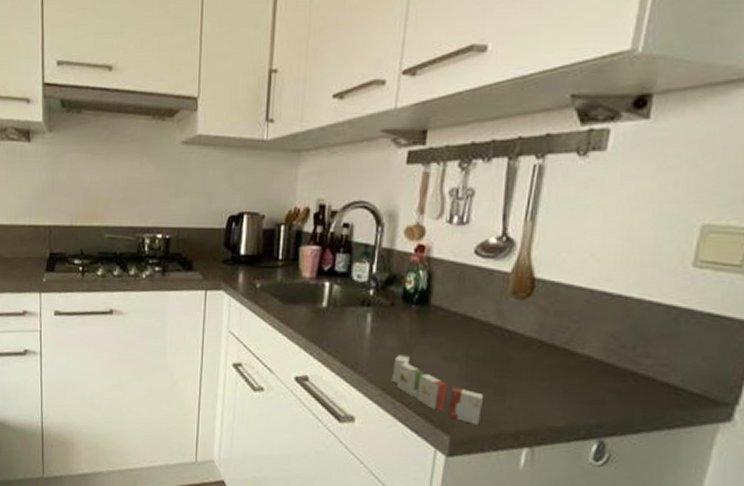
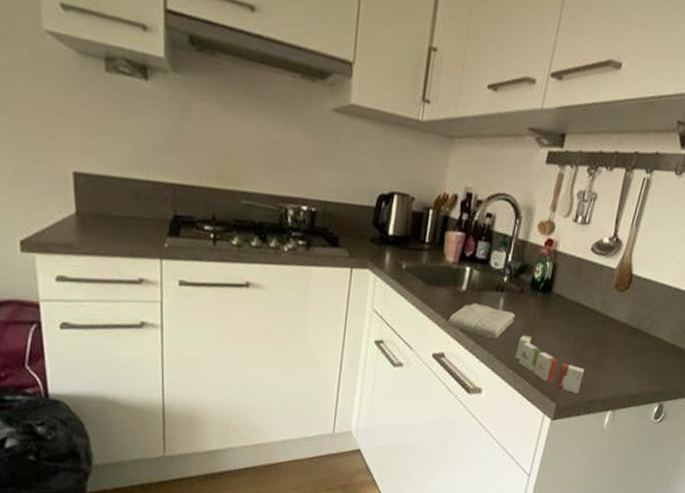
washcloth: none [310,320,387,361] -> present [448,303,515,340]

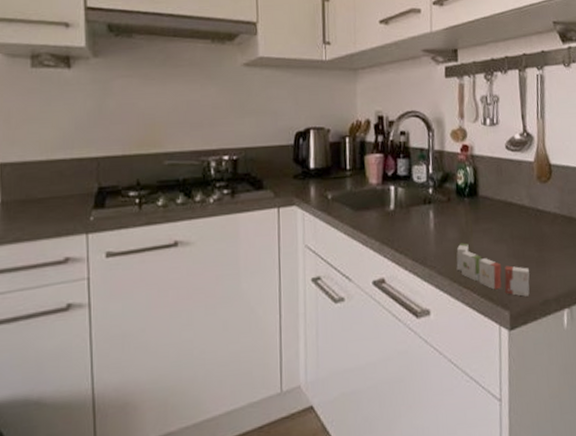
washcloth: present [448,303,515,340] -> none [382,220,448,255]

